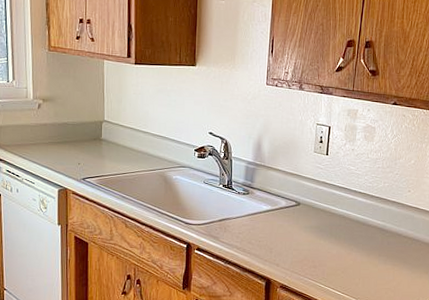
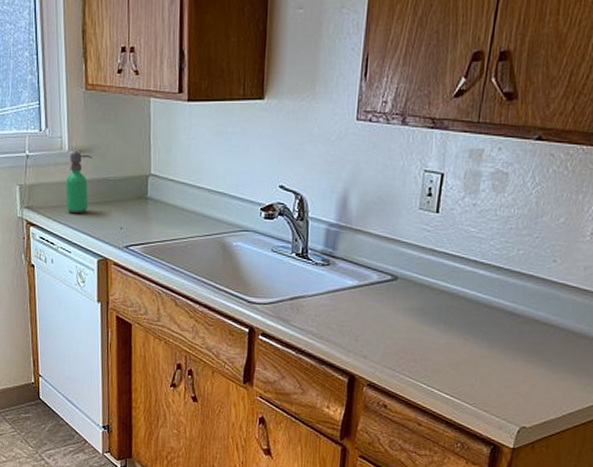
soap dispenser: none [30,100,54,152] -> present [66,151,92,214]

